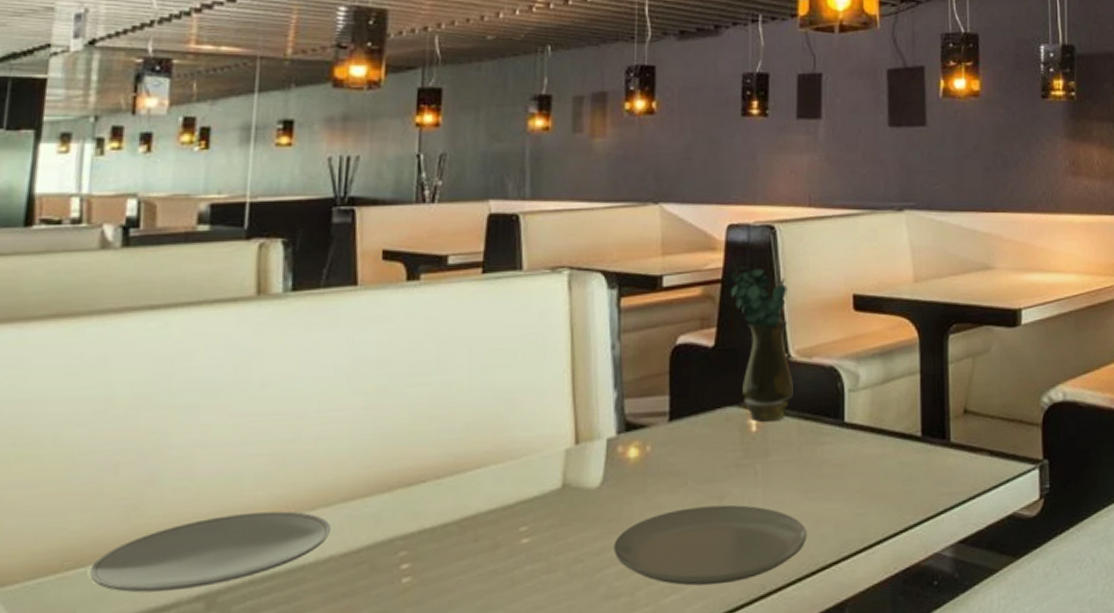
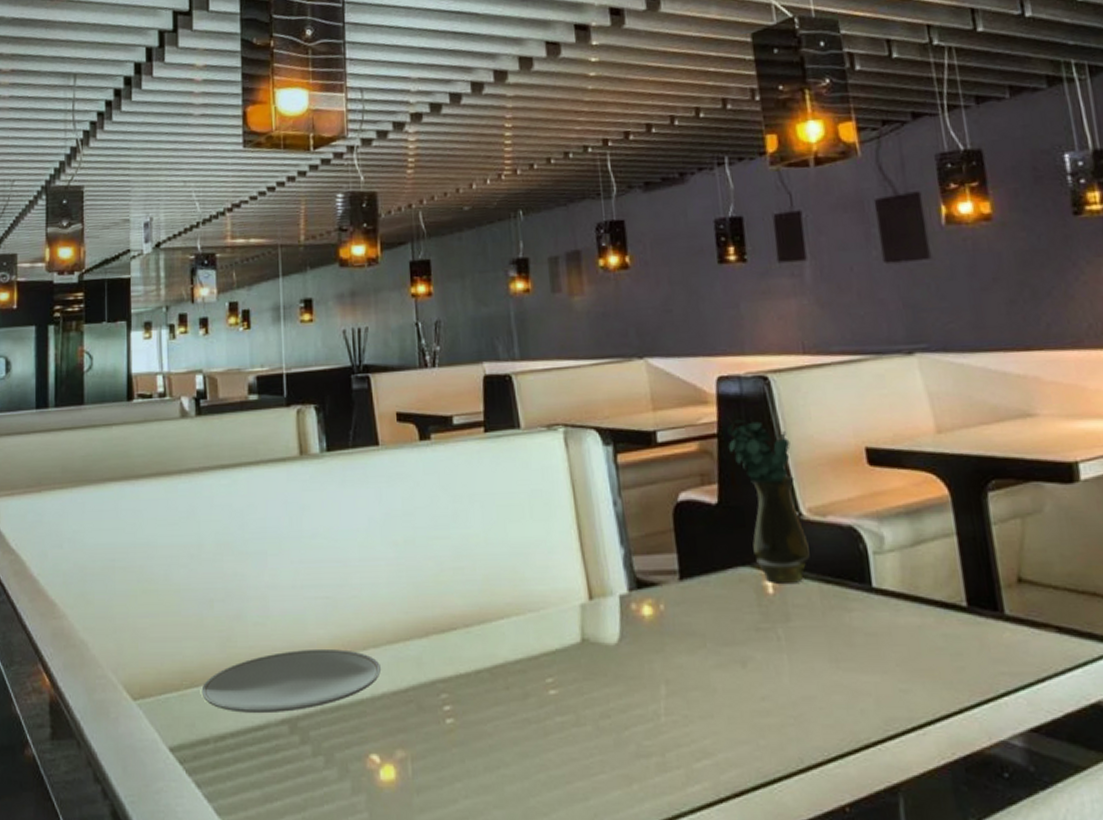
plate: present [614,504,808,586] -> none [638,670,845,754]

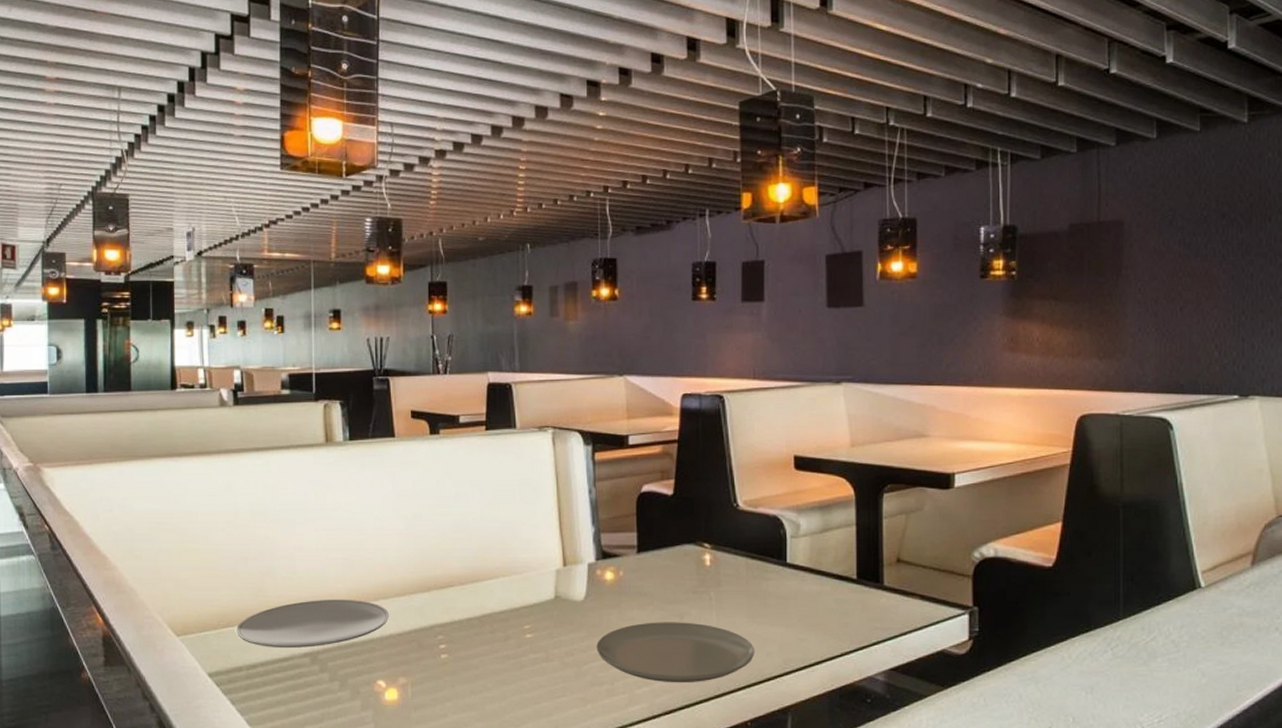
plate: none [638,670,845,754] -> present [596,622,755,683]
vase: present [726,415,810,583] -> none [685,425,741,558]

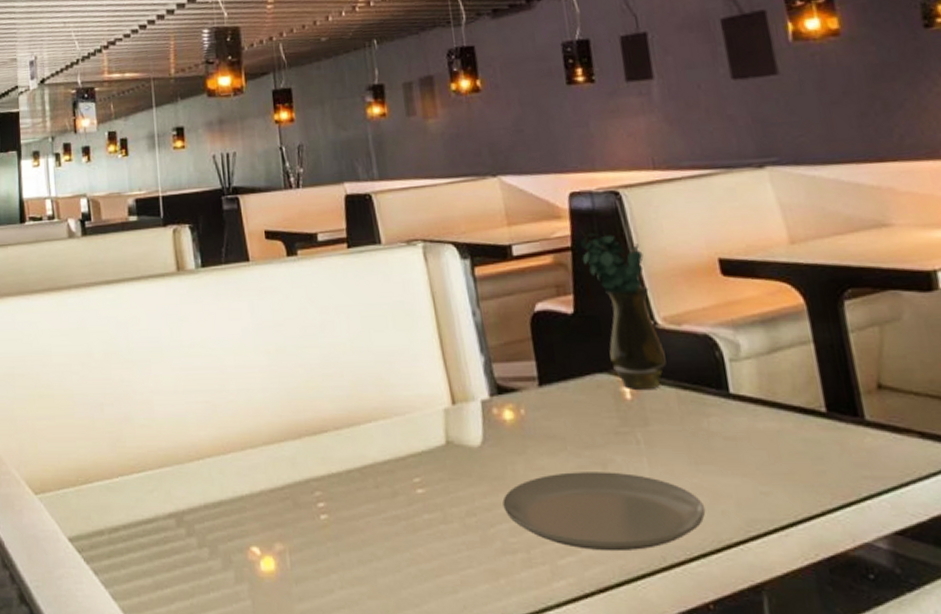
plate: present [236,599,390,648] -> none [95,449,259,507]
vase: none [685,425,741,558] -> present [579,229,666,389]

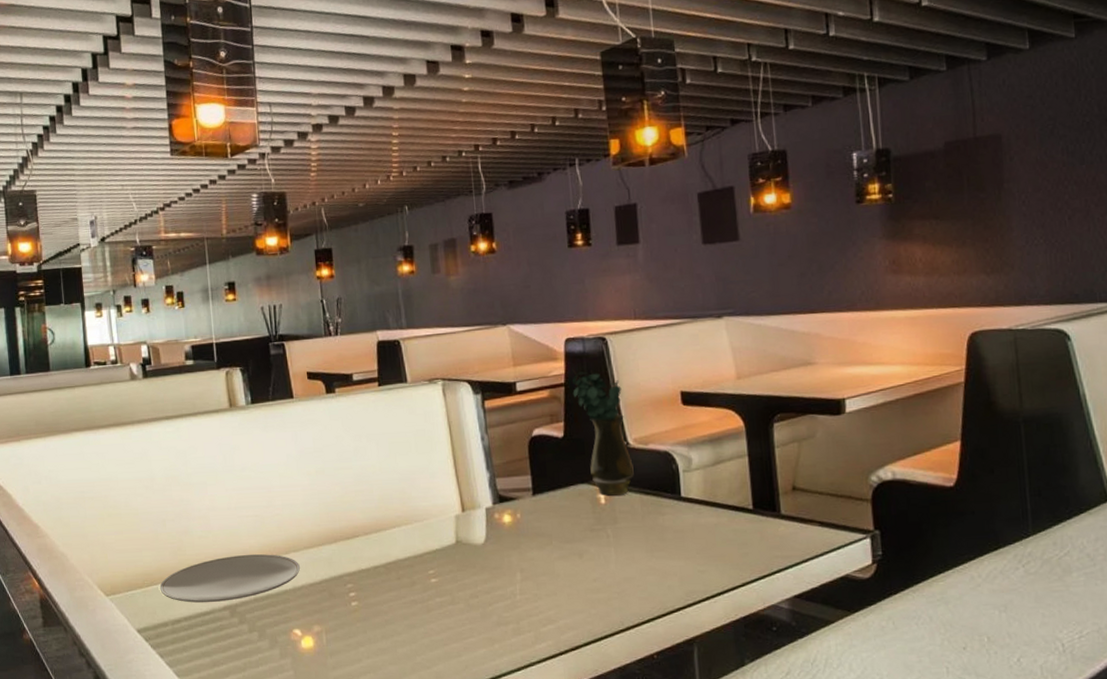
plate: none [95,449,259,507] -> present [159,554,301,603]
plate: present [502,472,706,552] -> none [499,560,656,620]

